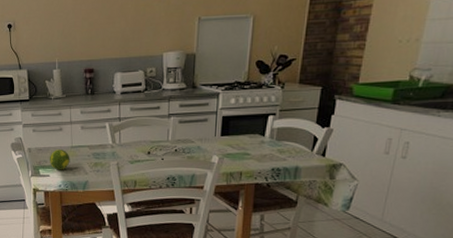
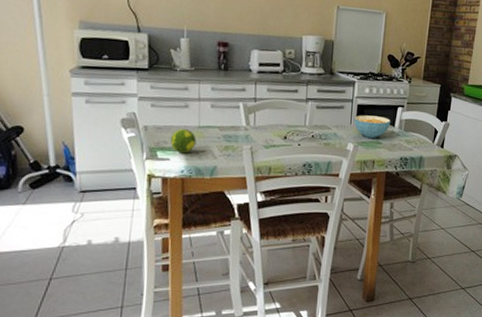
cereal bowl: none [219,126,260,150] -> present [354,115,390,139]

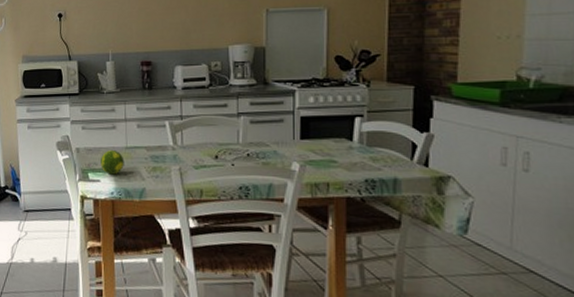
cereal bowl: present [354,115,390,139] -> none [298,128,346,157]

